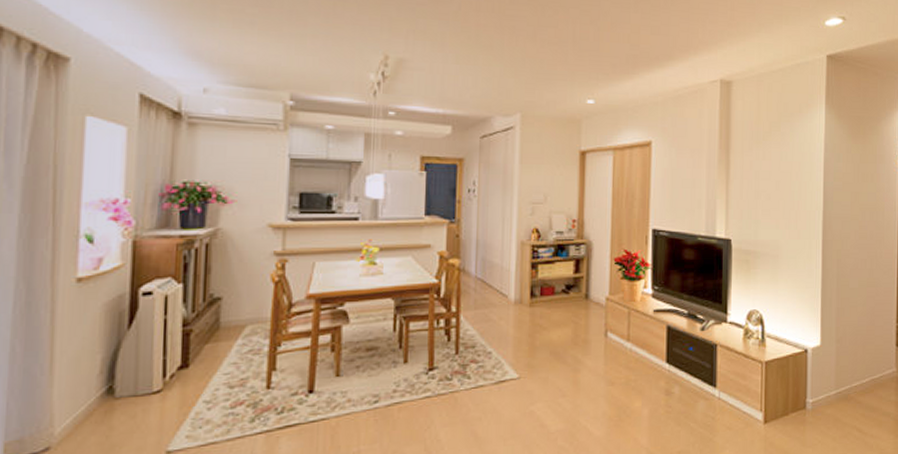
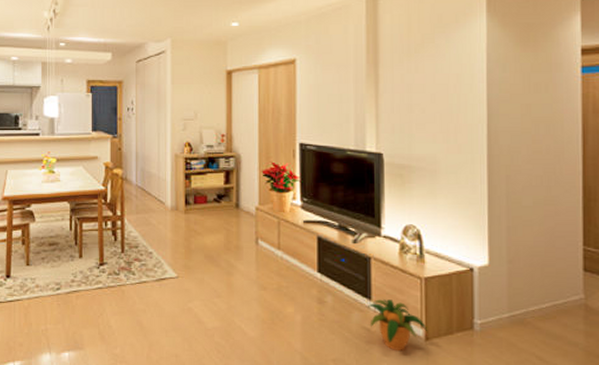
potted plant: none [713,385,767,436] -> present [368,299,428,351]

